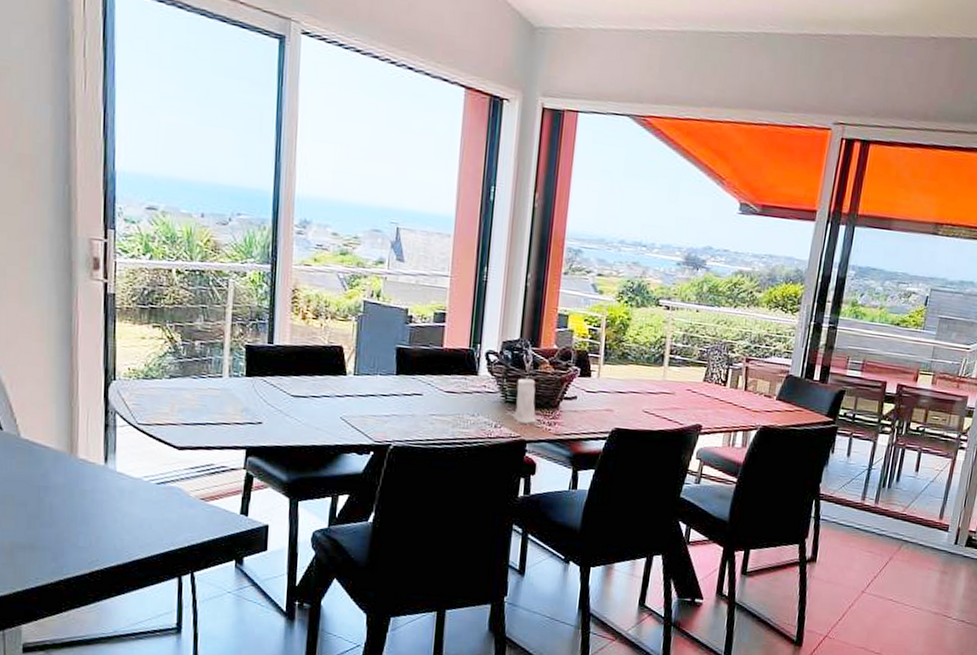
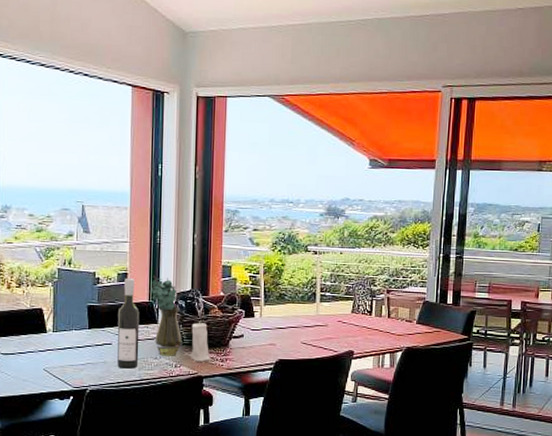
bottle: none [427,319,458,425] -> present [117,278,140,369]
vase: none [471,319,505,415] -> present [150,276,181,356]

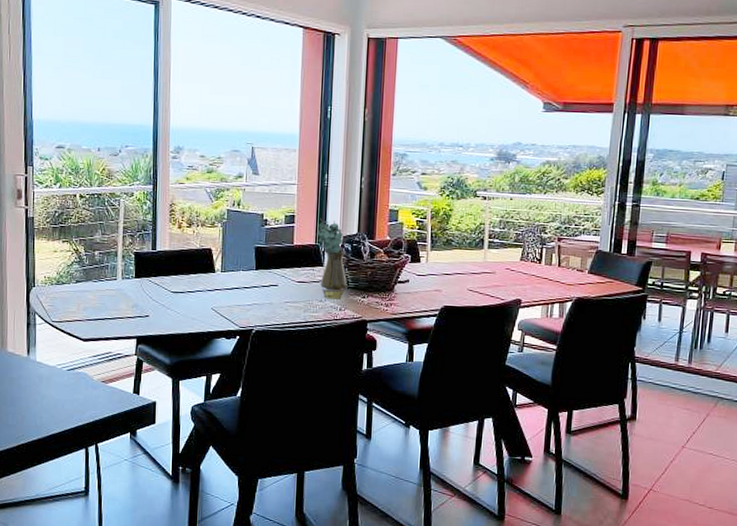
bottle: present [117,278,140,369] -> none [283,220,306,311]
candle: present [189,320,210,362] -> none [354,264,375,306]

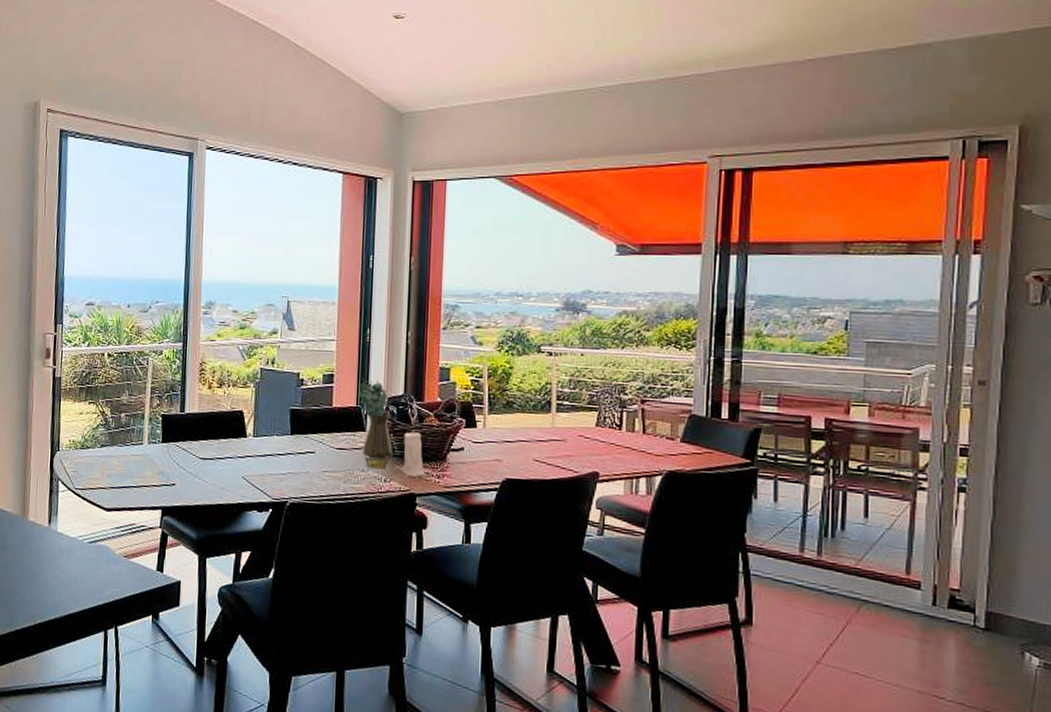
candle: none [354,264,375,306] -> present [401,429,425,478]

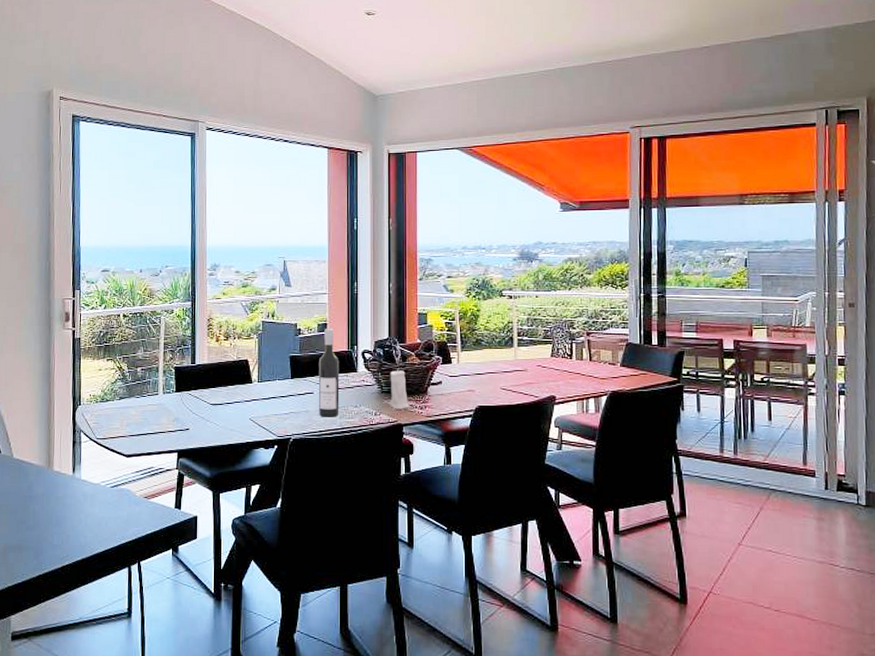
bottle: none [320,379,346,481] -> present [318,328,340,417]
vase: present [358,378,392,469] -> none [349,325,380,404]

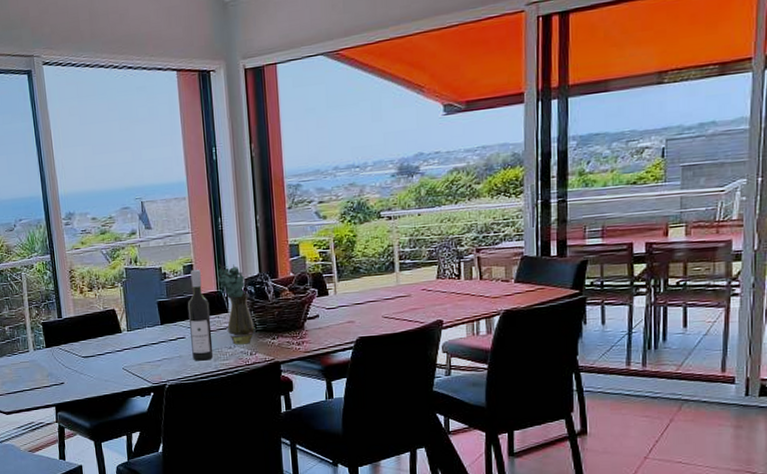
vase: none [349,325,380,404] -> present [217,264,255,345]
candle: present [389,368,409,410] -> none [263,305,286,348]

